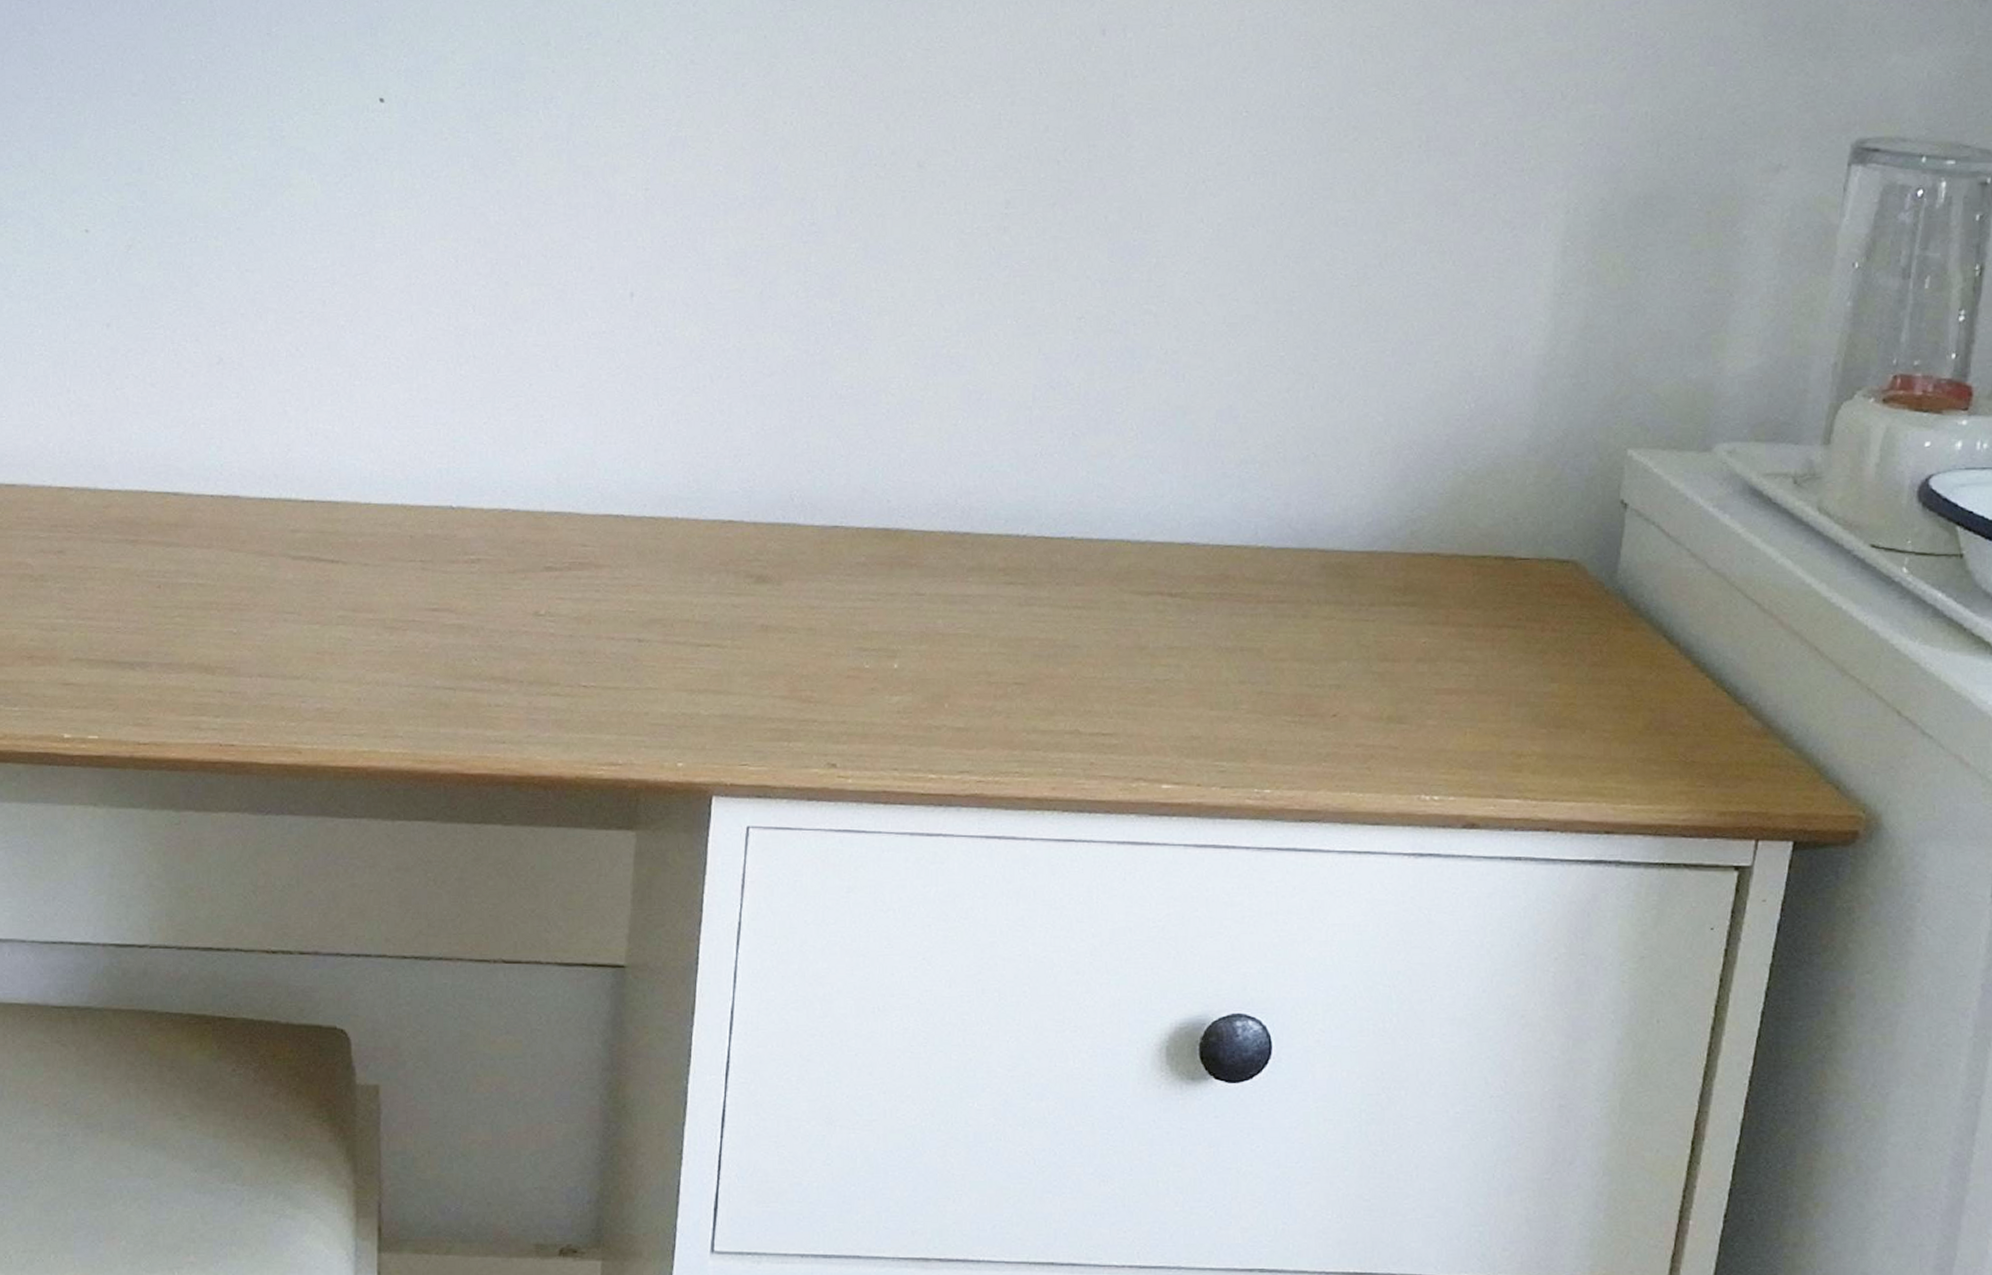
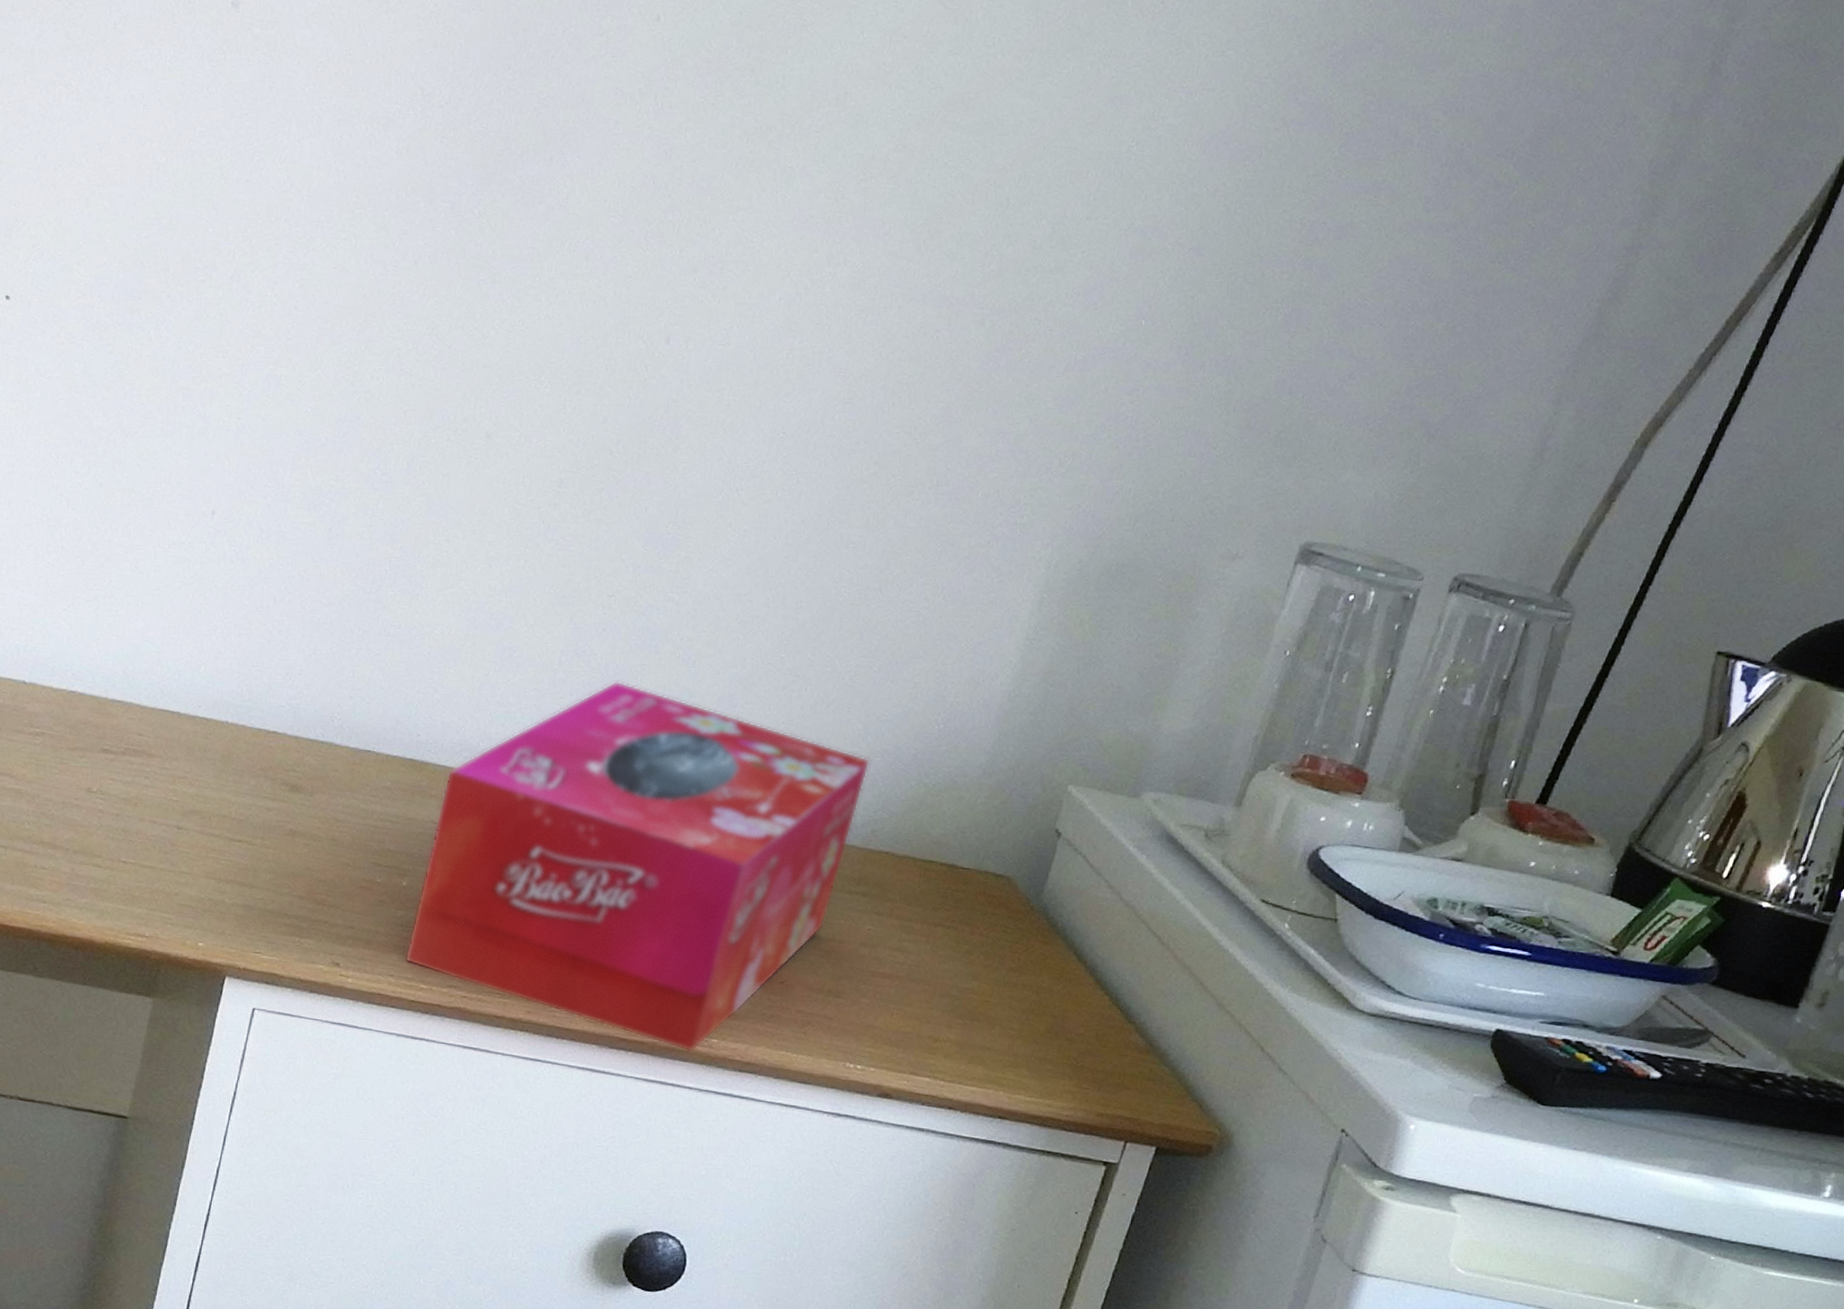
tissue box: none [906,409,1398,809] -> present [404,680,870,1053]

